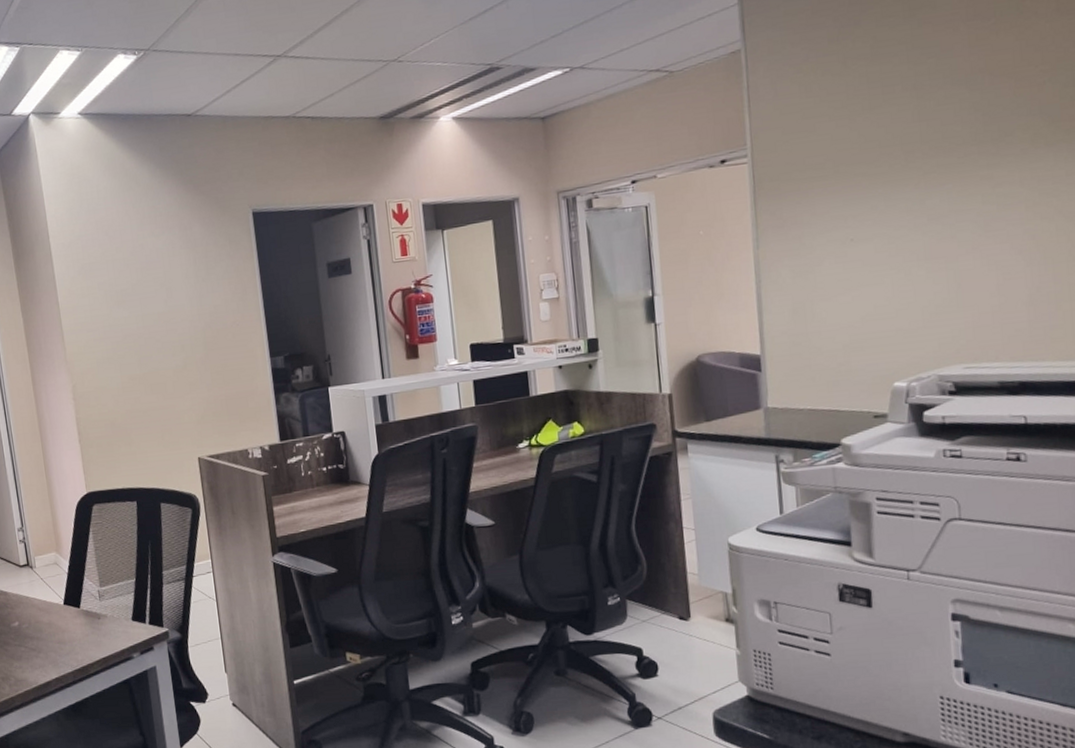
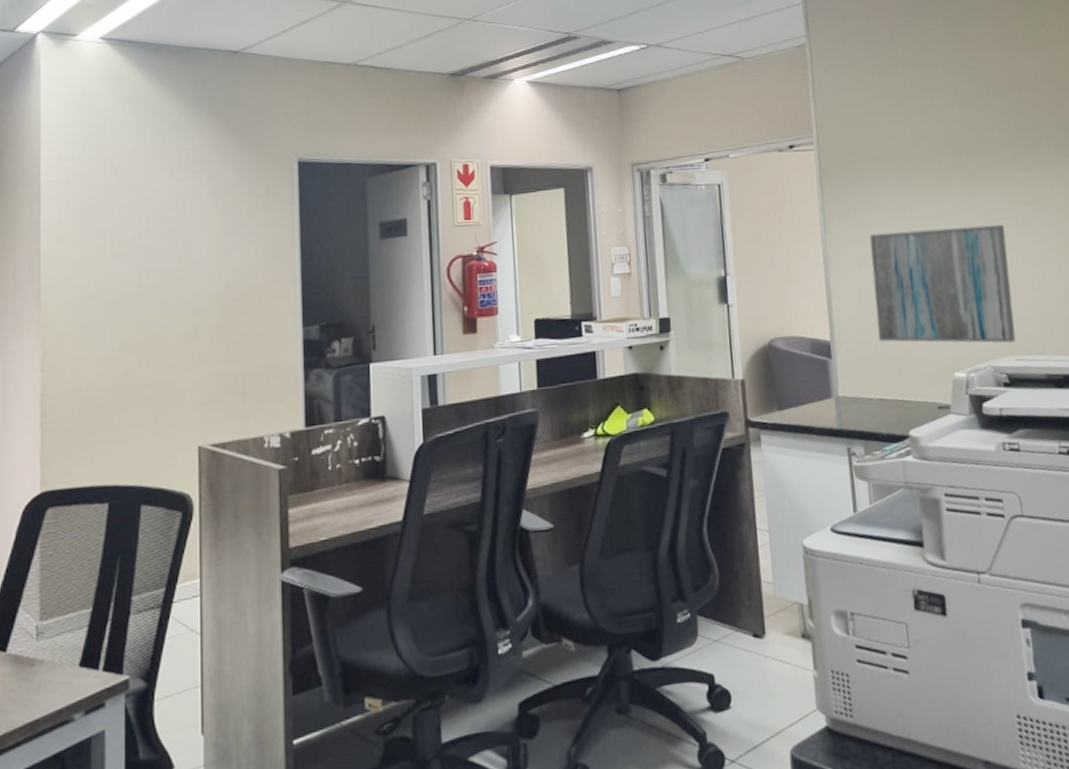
wall art: none [806,227,966,354] -> present [869,224,1016,343]

